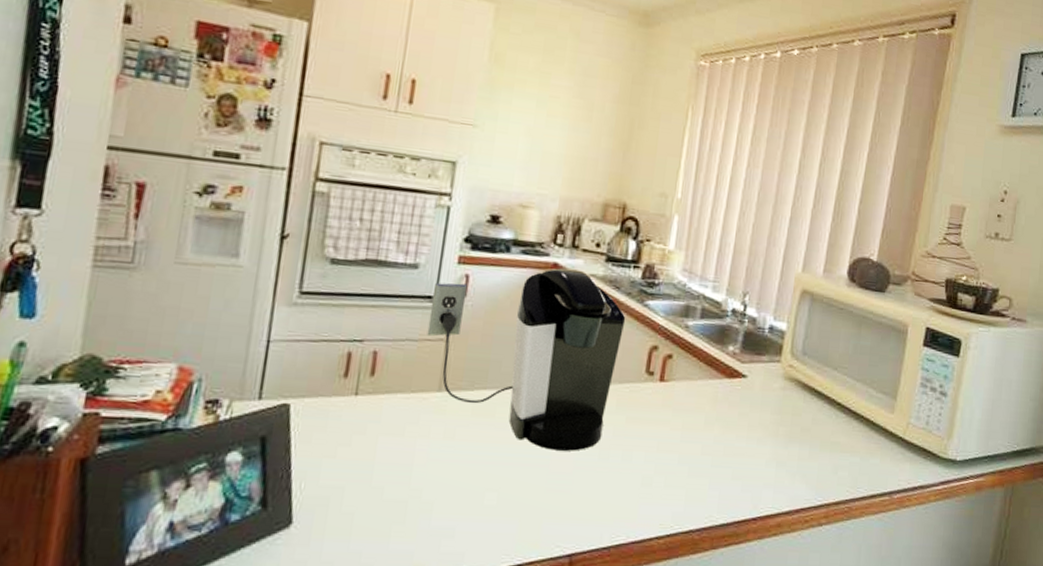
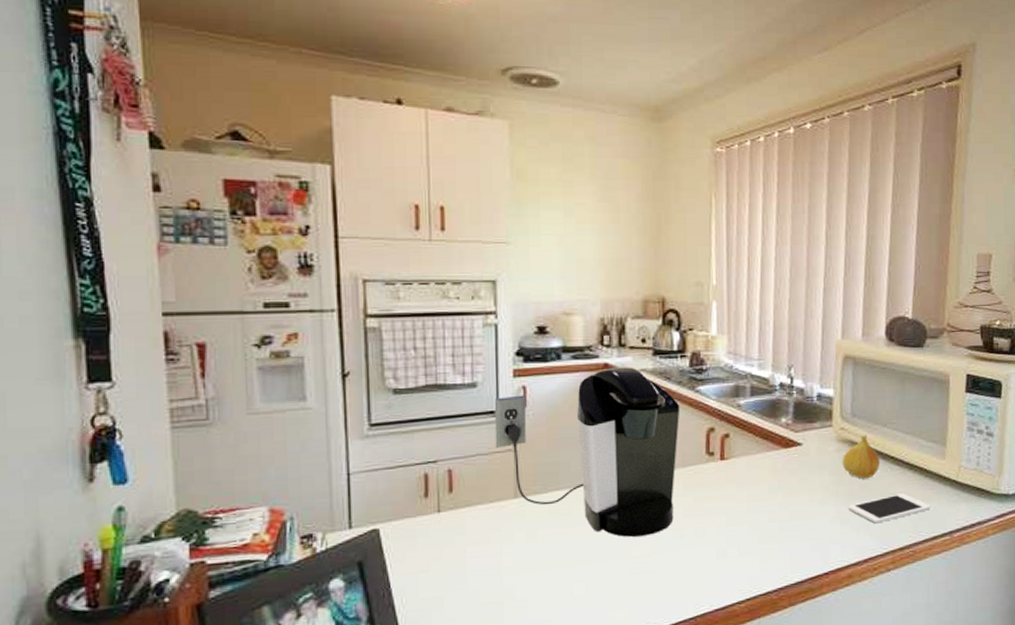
fruit: none [786,376,826,423] -> present [842,435,880,479]
cell phone: none [786,443,873,473] -> present [848,493,931,524]

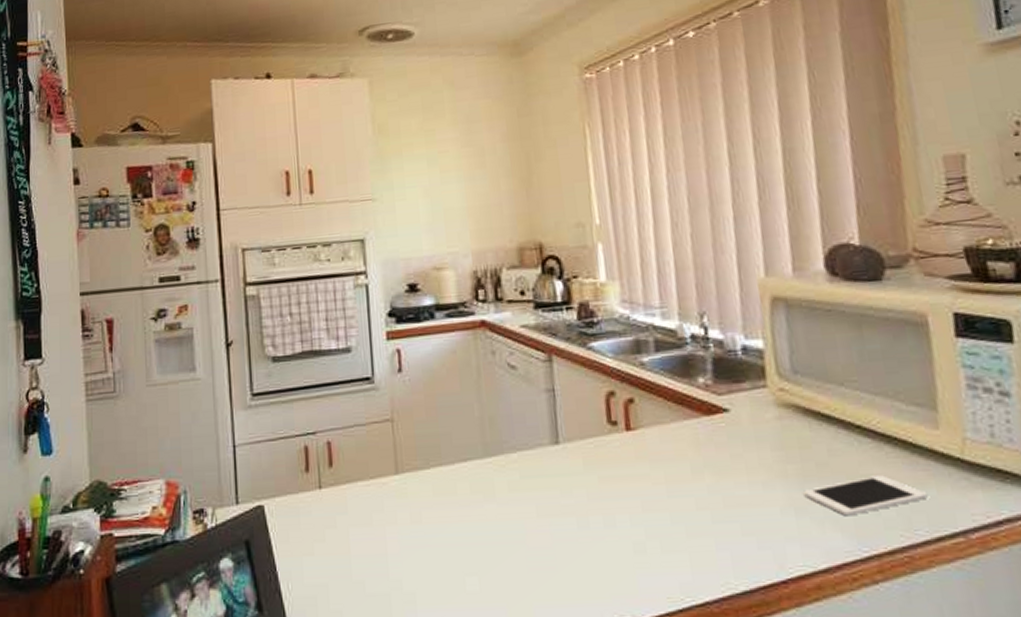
coffee maker: present [494,367,680,537] -> none [369,323,576,523]
fruit: present [842,435,880,479] -> none [786,397,842,456]

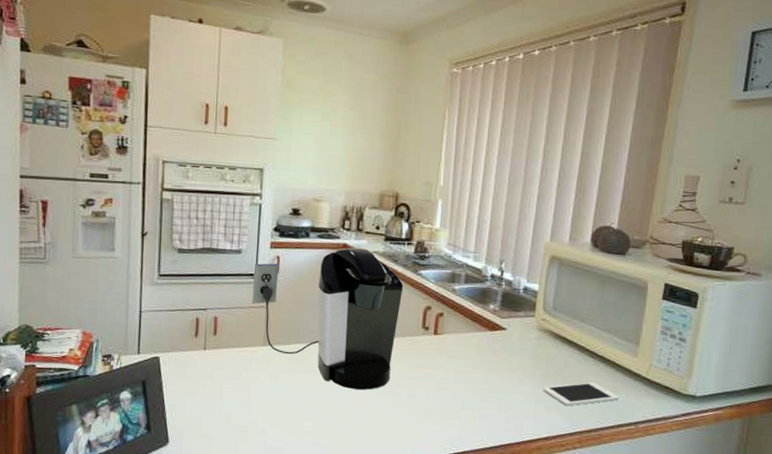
coffee maker: none [369,323,576,523] -> present [252,248,404,390]

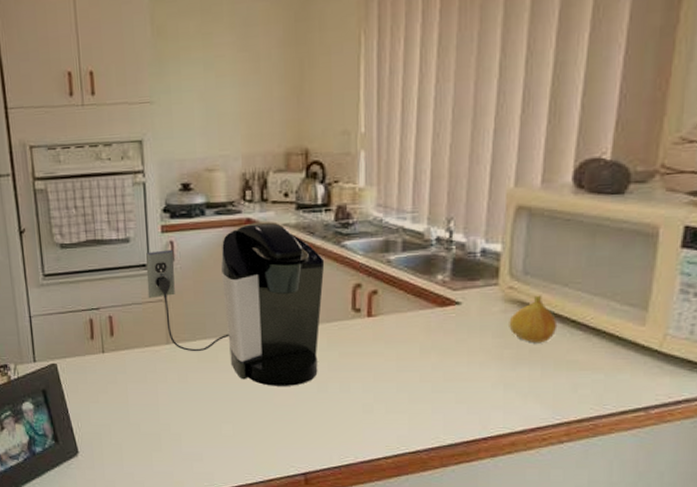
fruit: none [541,327,576,366] -> present [509,295,558,344]
cell phone: present [543,382,620,406] -> none [514,361,622,392]

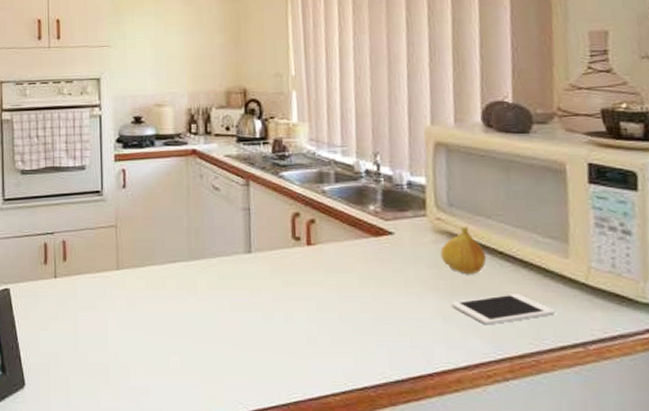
coffee maker: present [145,222,325,386] -> none [99,153,265,315]
cell phone: none [514,361,622,392] -> present [451,293,556,325]

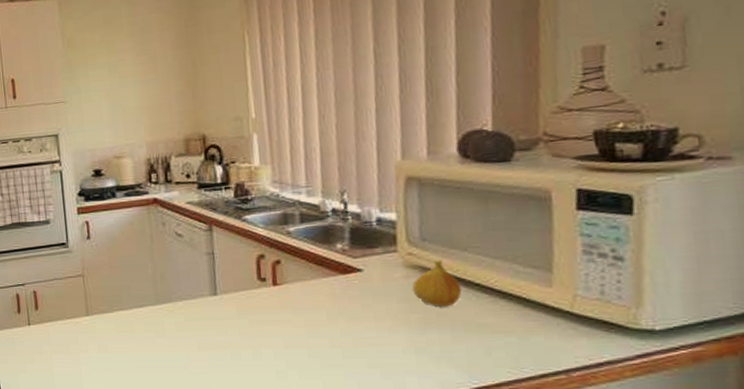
cell phone: present [451,293,556,325] -> none [424,324,536,356]

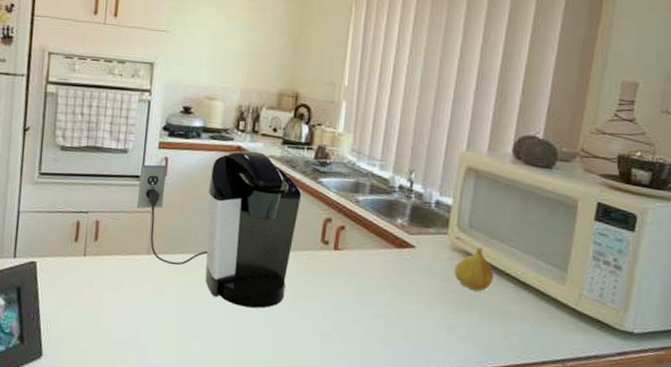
coffee maker: none [64,200,230,354] -> present [136,150,302,308]

